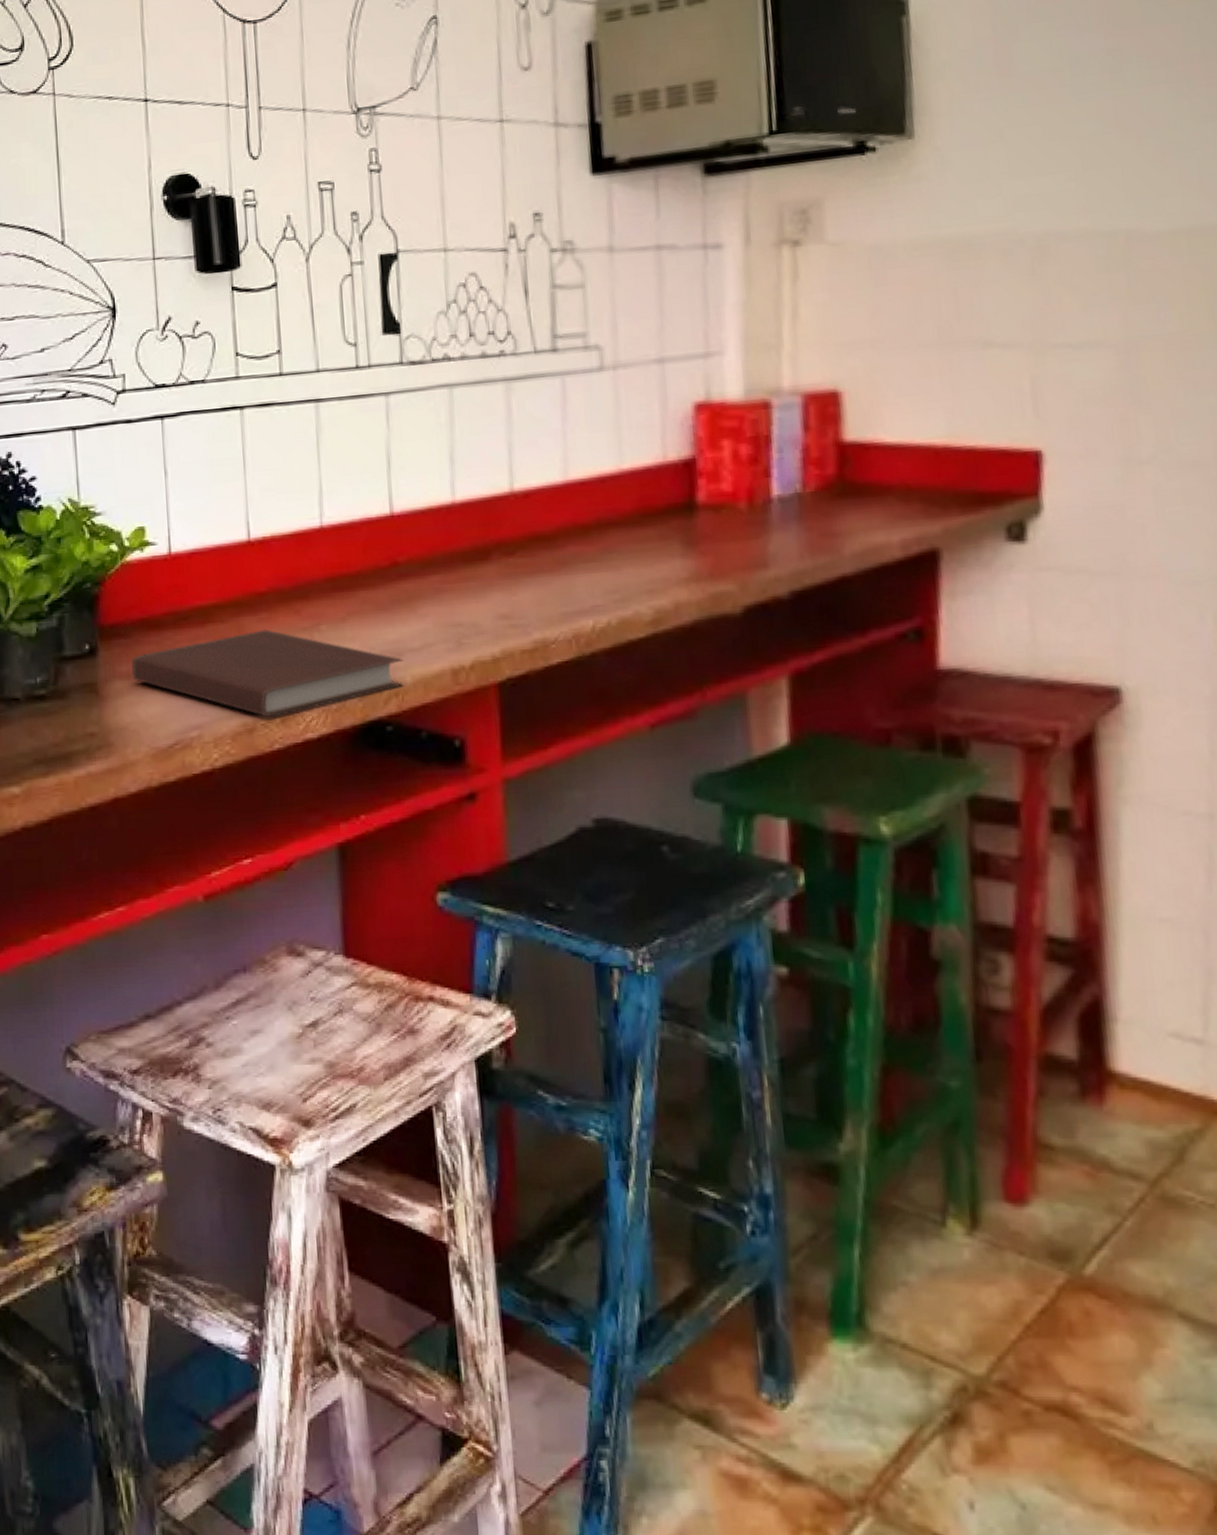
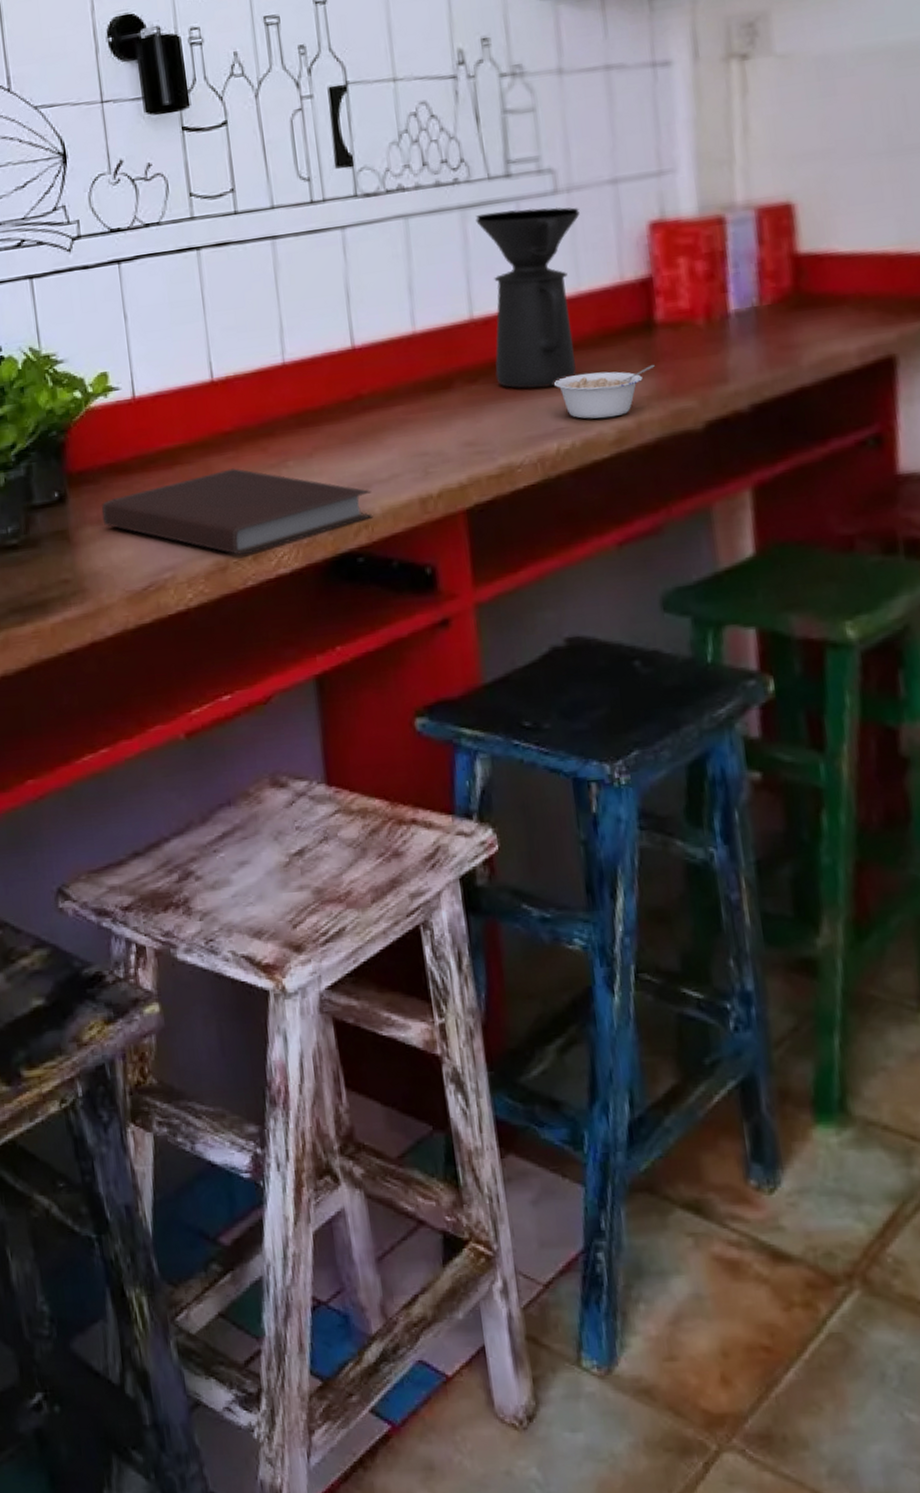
coffee maker: none [520,383,625,564] -> present [475,207,580,389]
legume: none [591,545,695,598] -> present [553,364,655,419]

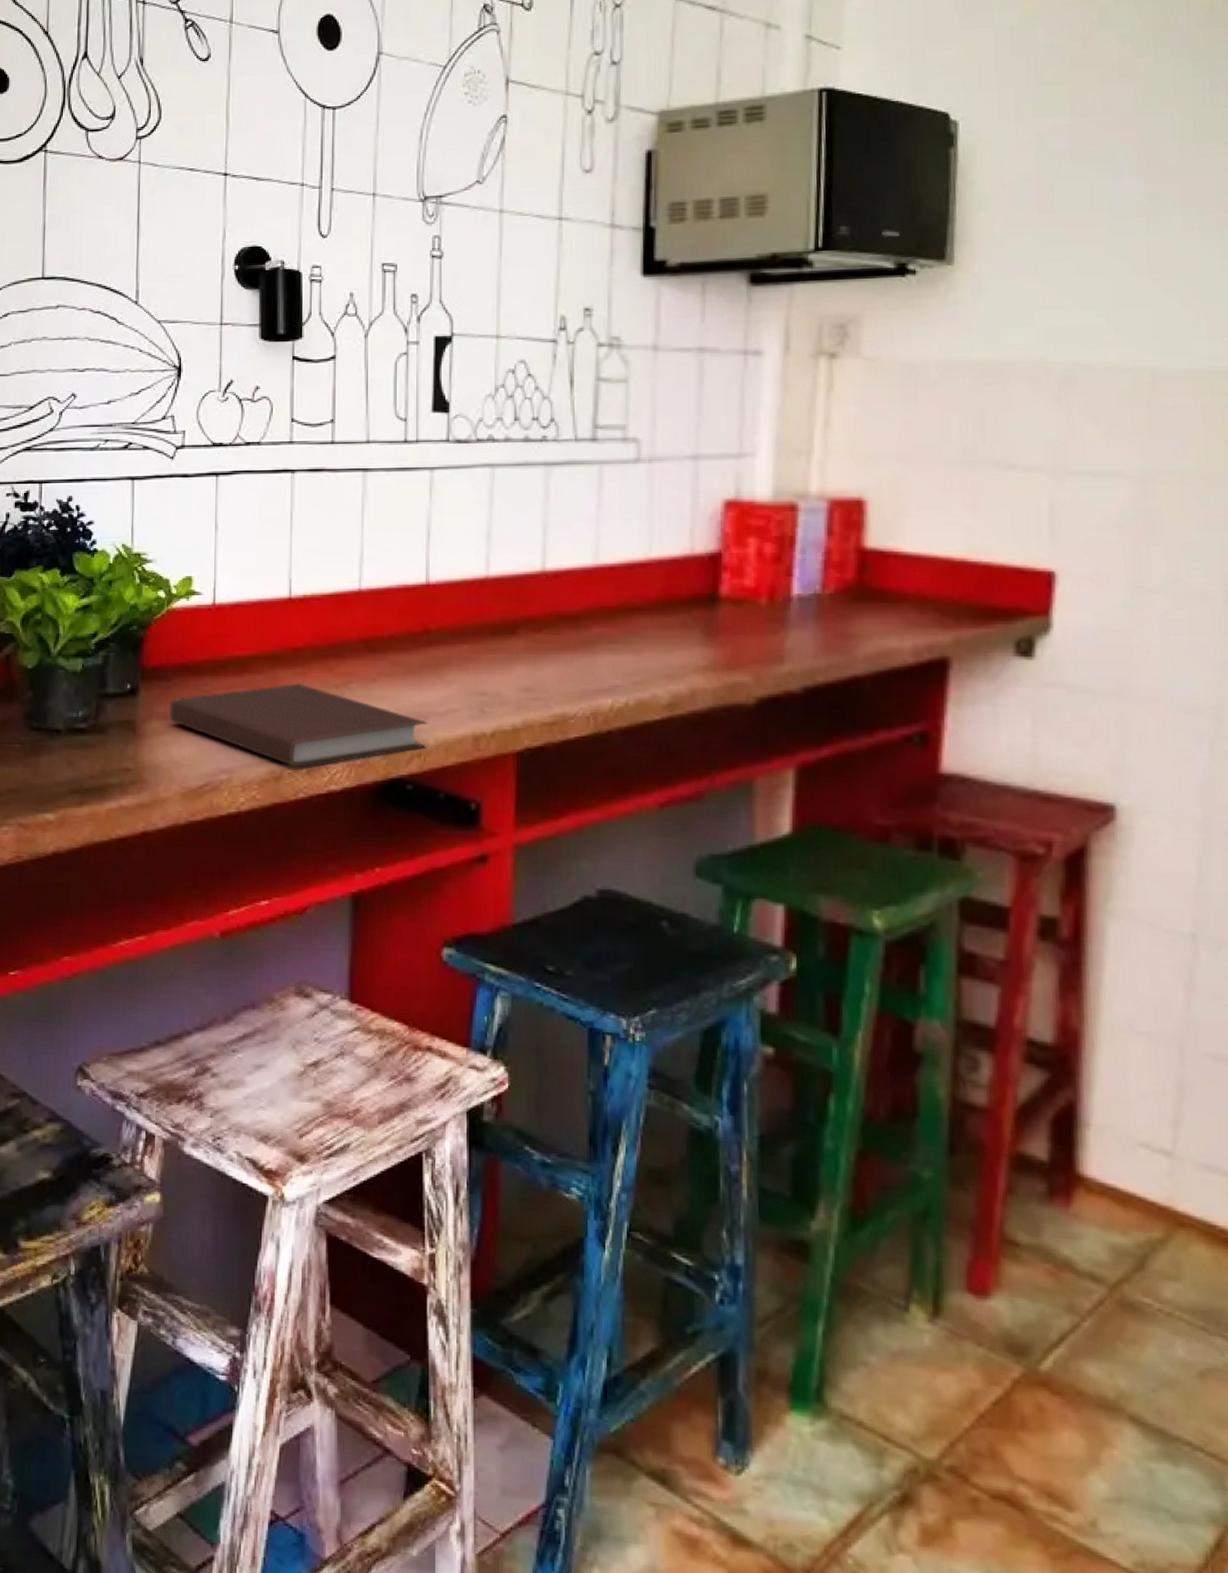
coffee maker: present [475,207,580,389] -> none [559,472,659,645]
legume: present [553,364,655,419] -> none [614,636,714,682]

